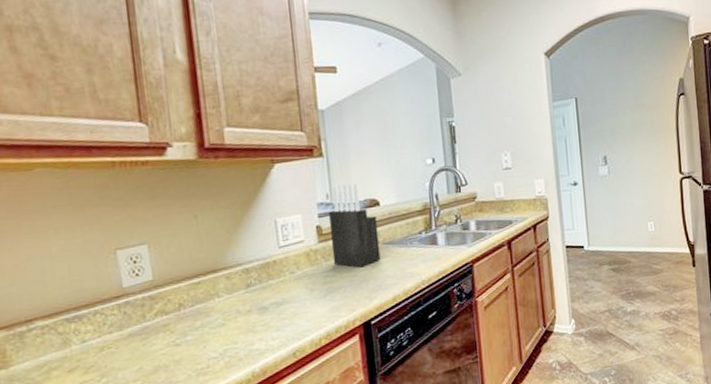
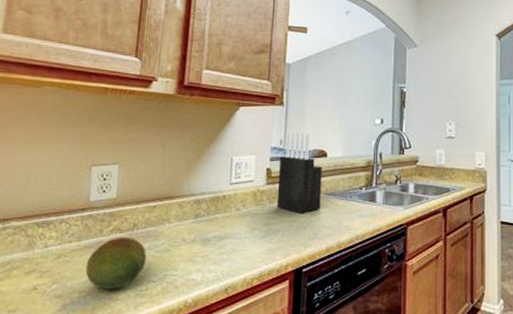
fruit: none [134,317,202,375] -> present [85,236,147,289]

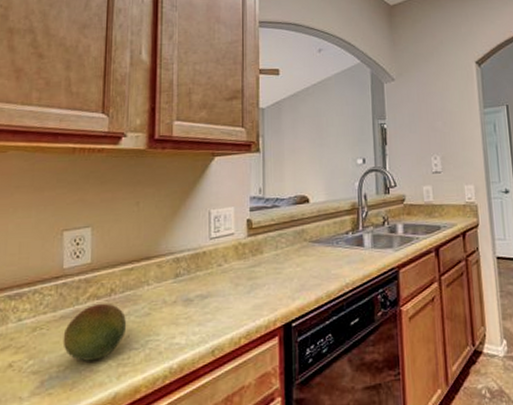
knife block: present [276,132,322,214] -> none [259,179,306,265]

